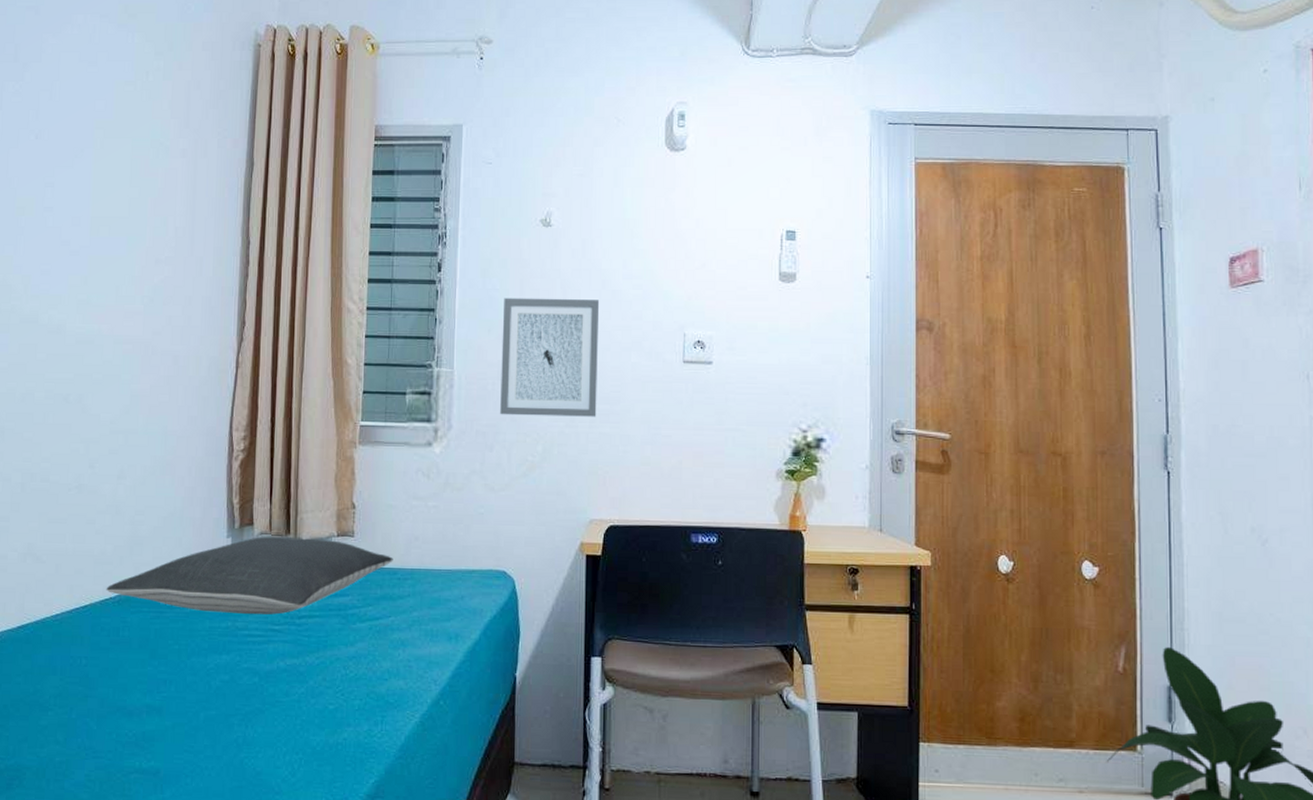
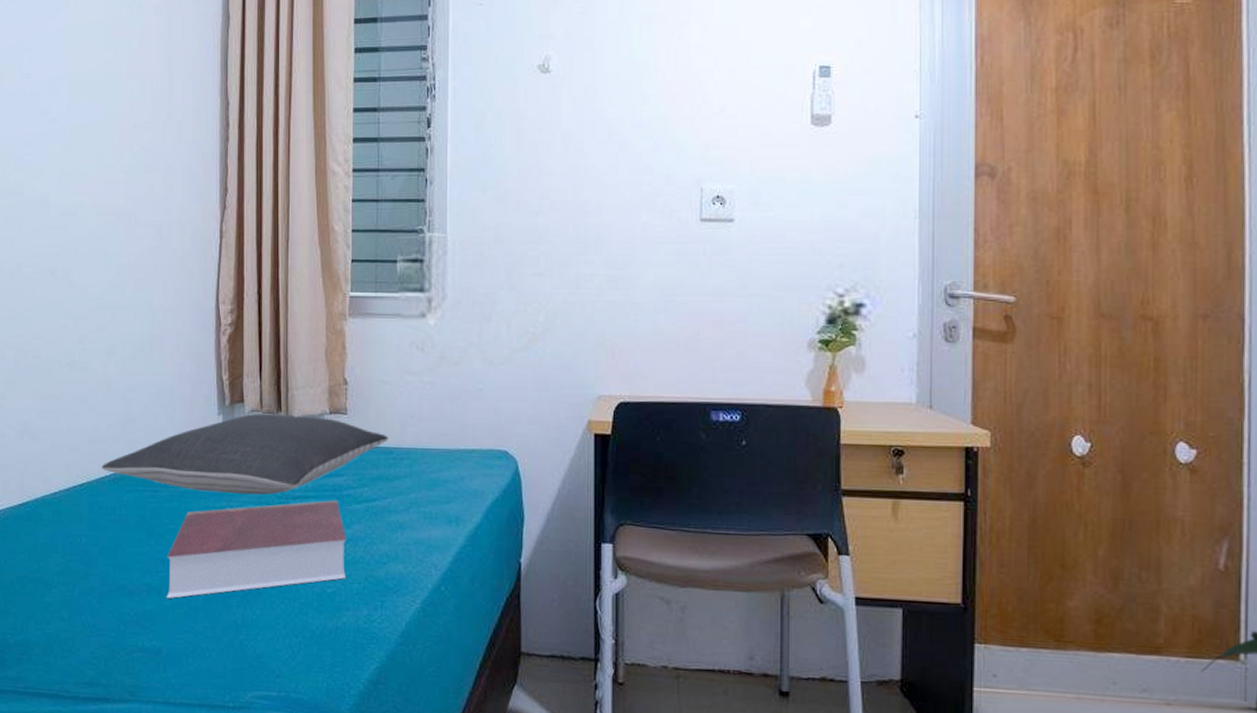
book: none [167,619,350,718] -> present [166,500,347,598]
wall art: present [500,297,600,417] -> none [498,152,606,283]

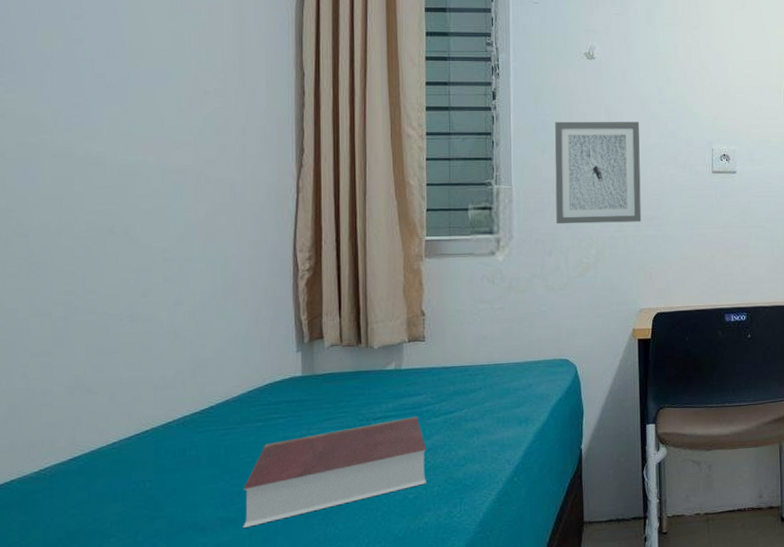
pillow: present [101,414,389,495] -> none [168,346,464,424]
wall art: none [498,152,606,283] -> present [554,121,642,224]

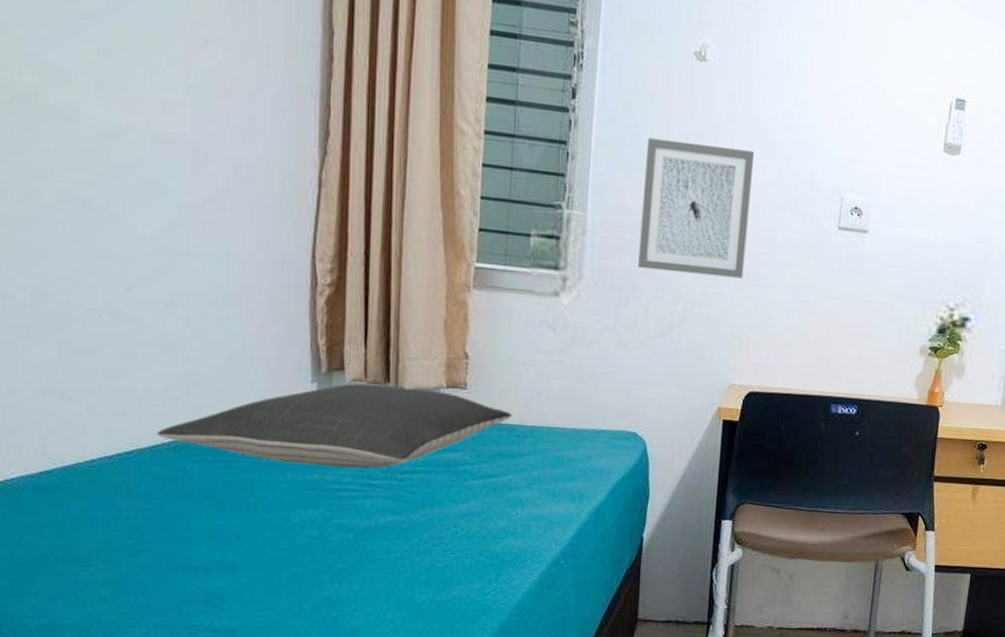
pillow: none [168,346,464,424] -> present [157,383,512,469]
book: present [243,417,427,528] -> none [242,475,461,575]

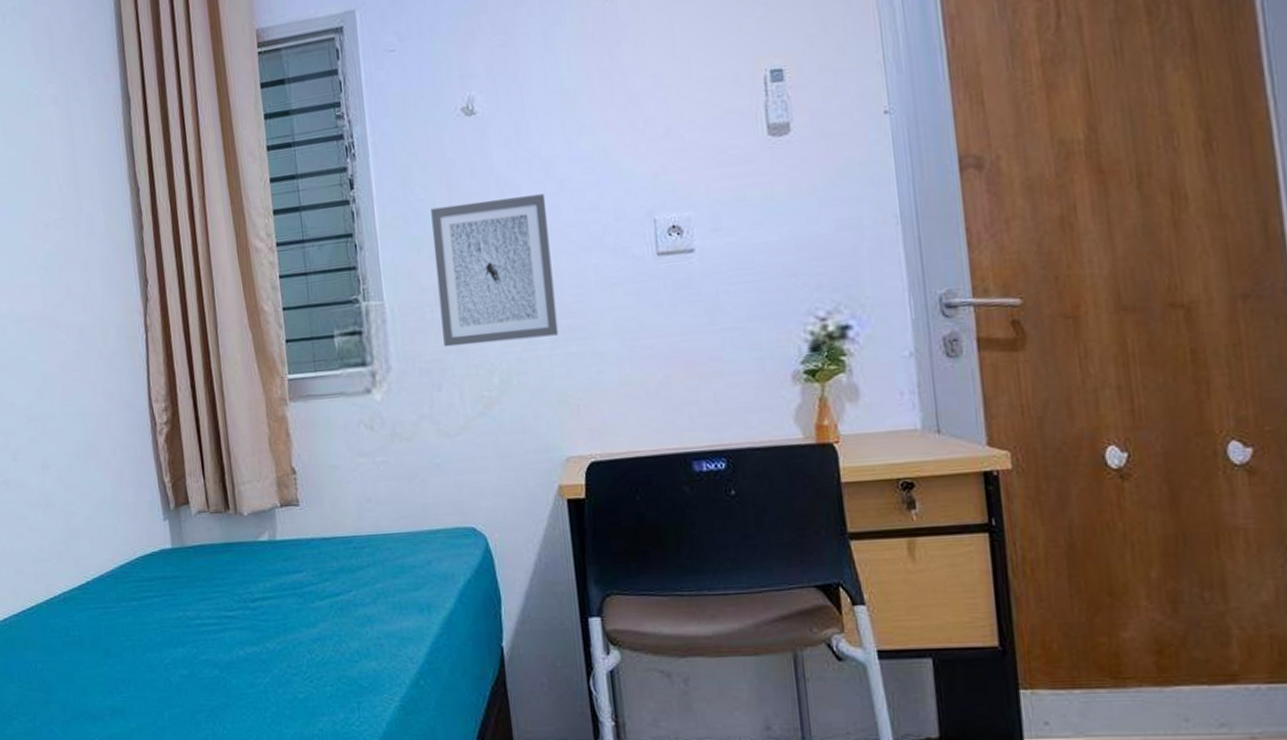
pillow: present [157,383,512,469] -> none [49,512,346,603]

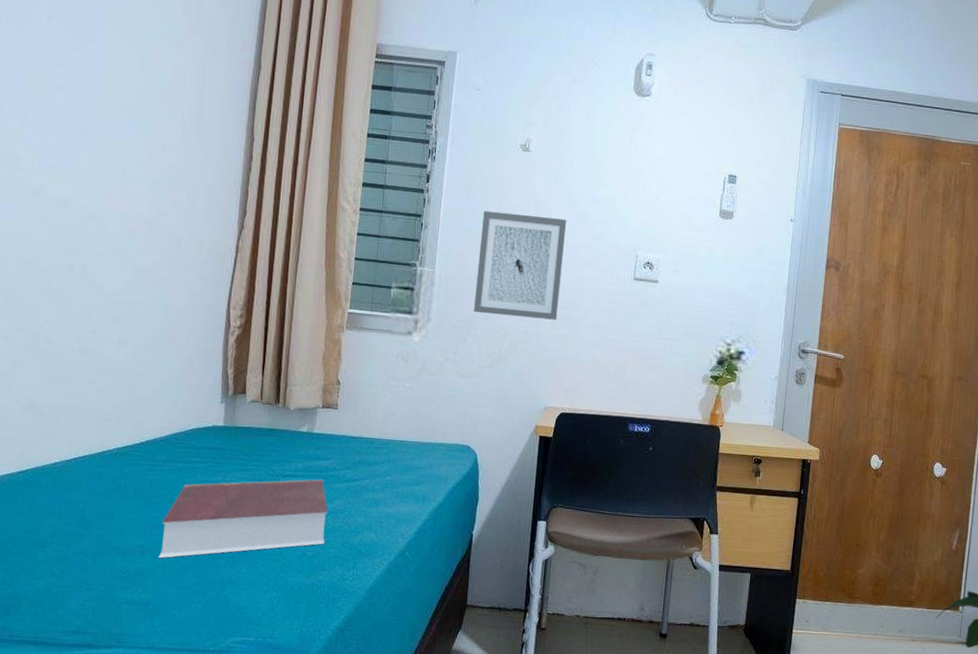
book: none [127,599,317,719] -> present [158,479,328,558]

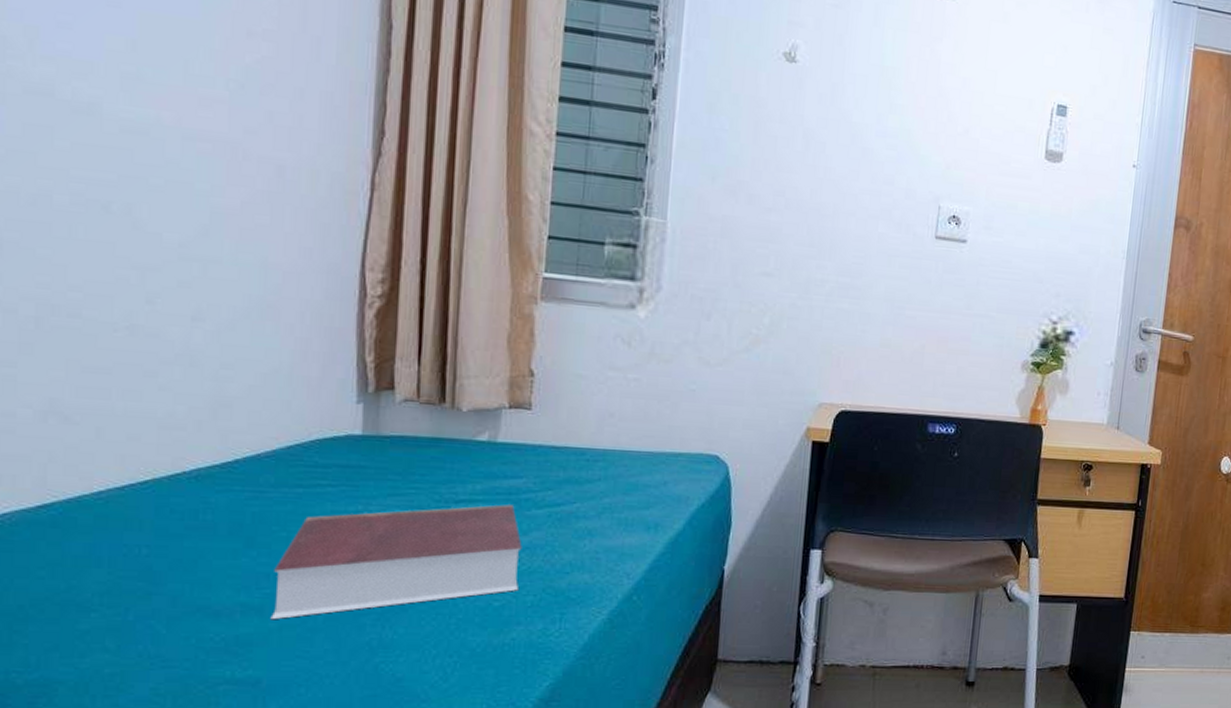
wall art: present [474,210,567,320] -> none [721,141,847,290]

